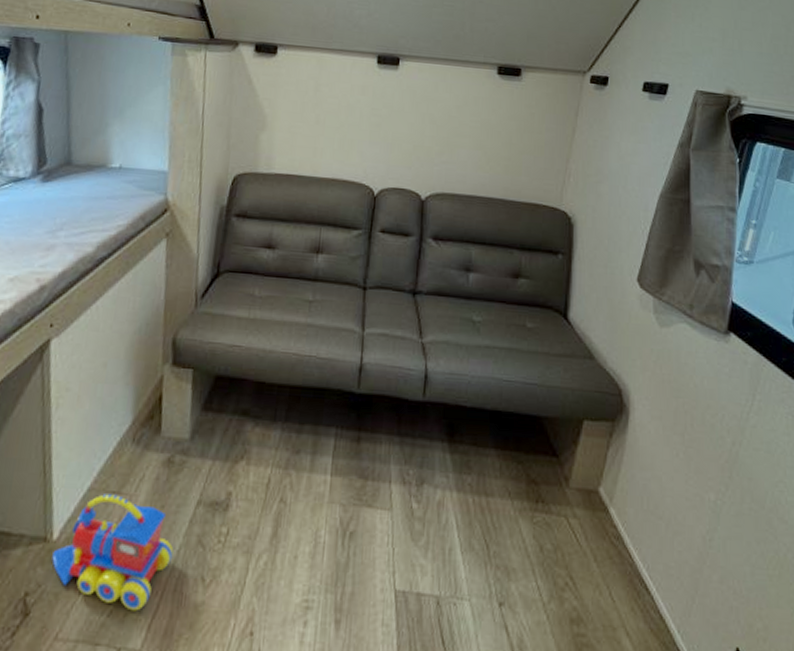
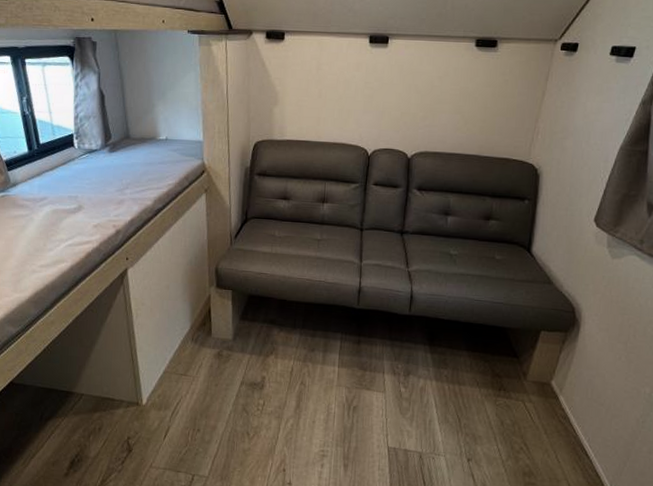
toy train: present [51,494,174,611] -> none [143,375,226,452]

